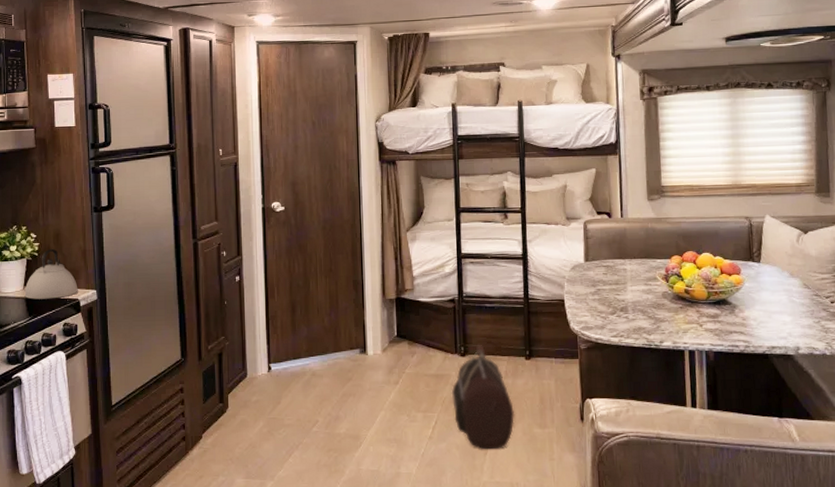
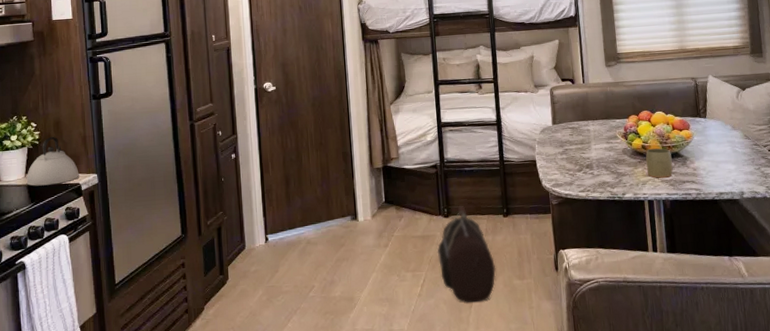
mug: none [688,293,719,327] -> present [645,148,673,178]

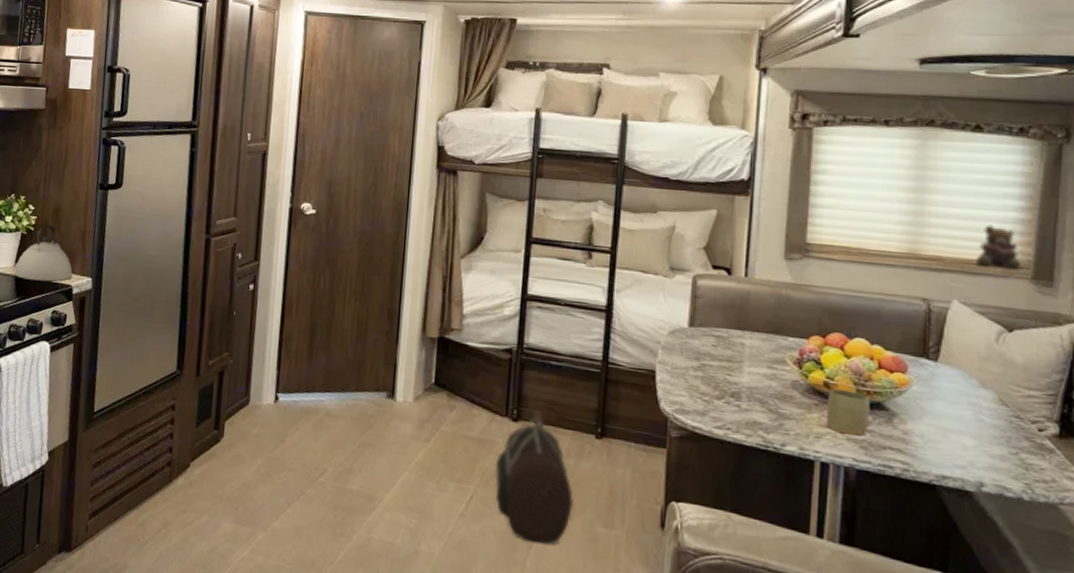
teddy bear: none [717,22,744,51] -> present [975,224,1022,272]

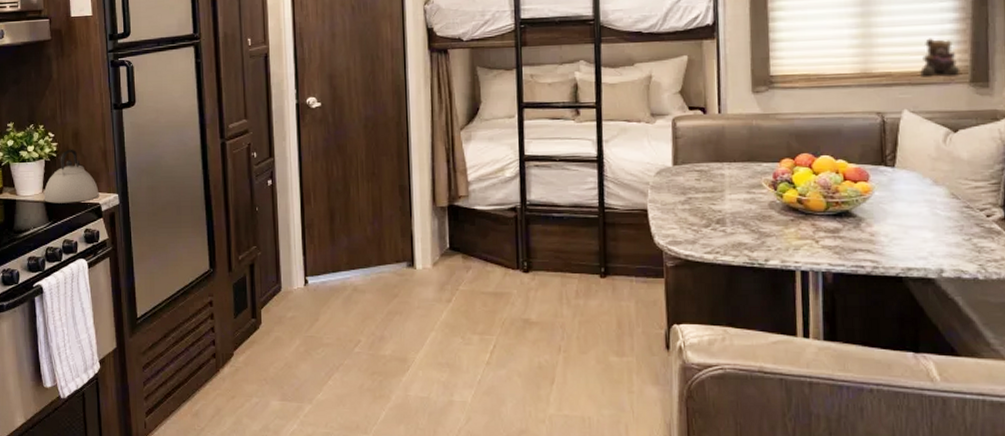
duffel bag: present [494,409,574,544] -> none [512,259,588,378]
mug: present [825,388,870,436] -> none [801,203,840,243]

